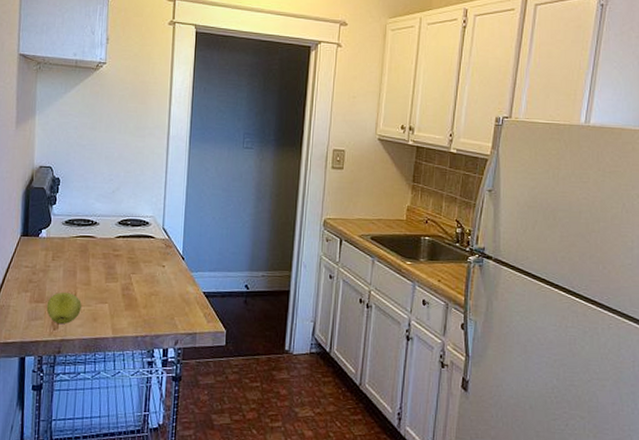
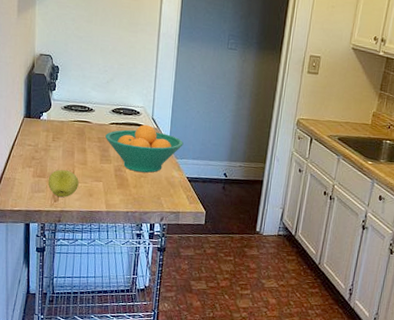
fruit bowl: none [111,236,199,290] -> present [105,124,184,173]

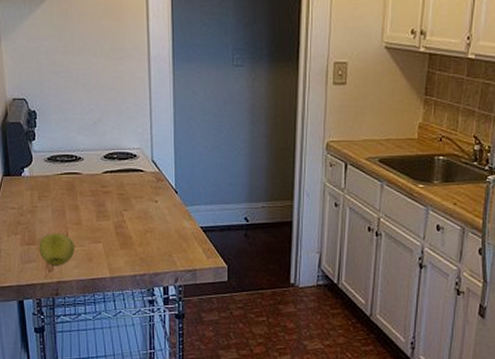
fruit bowl: present [105,124,184,173] -> none [99,169,192,226]

